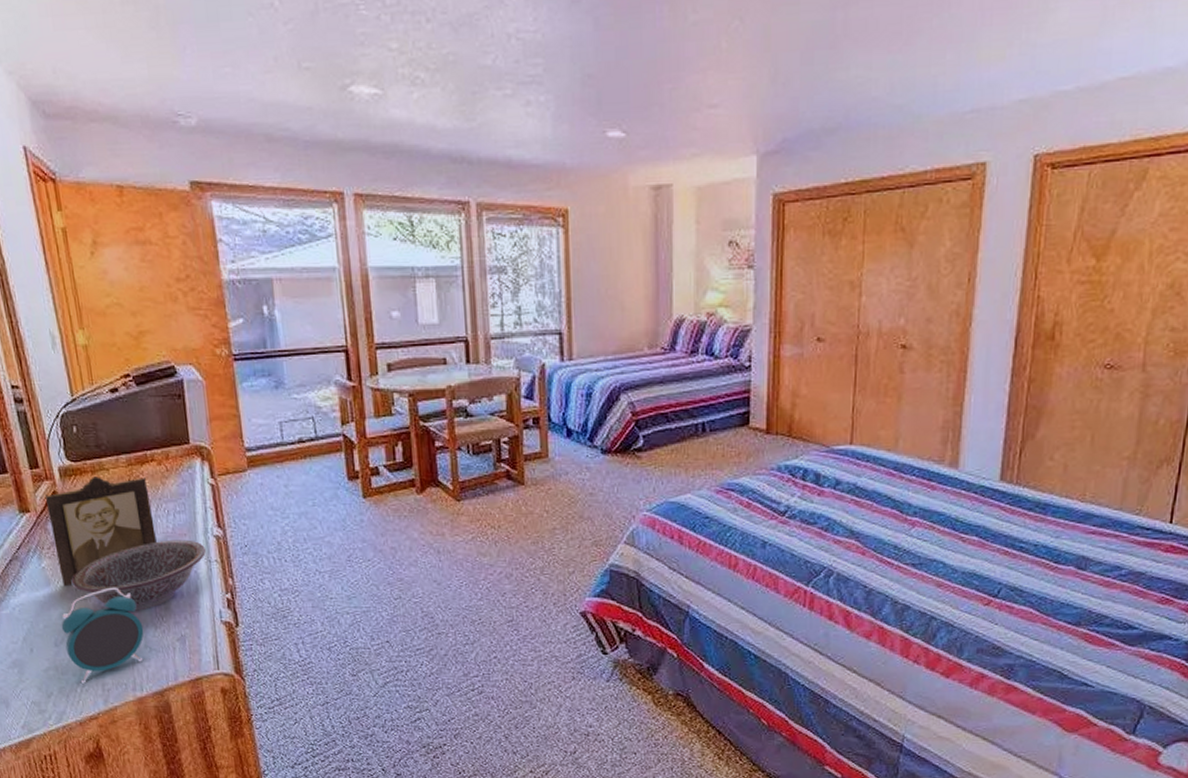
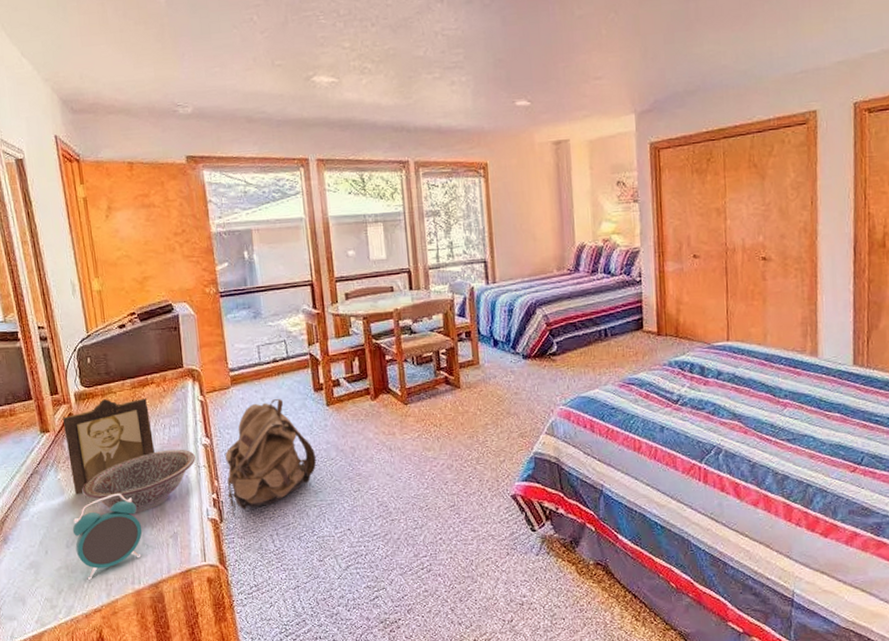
backpack: none [241,487,350,615] -> present [225,399,317,511]

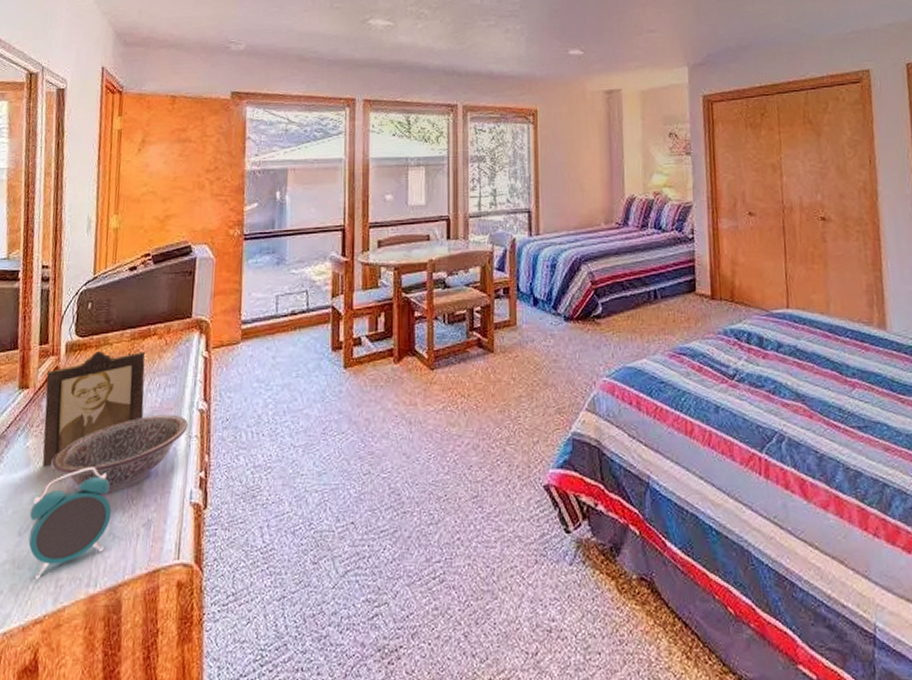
backpack: present [225,399,317,511] -> none [217,358,325,495]

